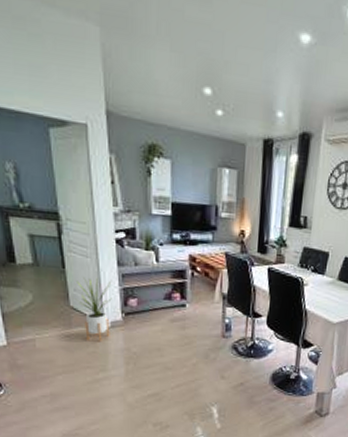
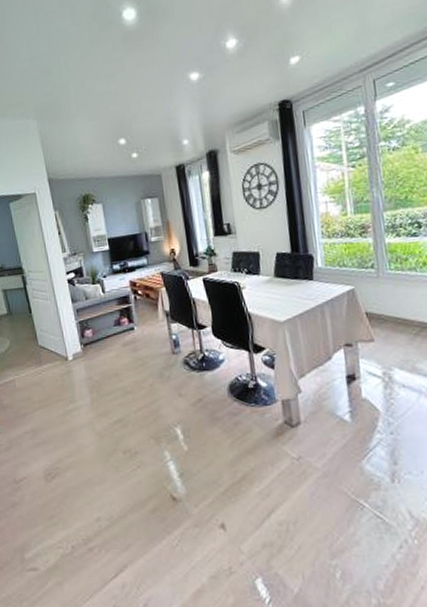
house plant: present [75,278,112,342] -> none [42,316,74,375]

